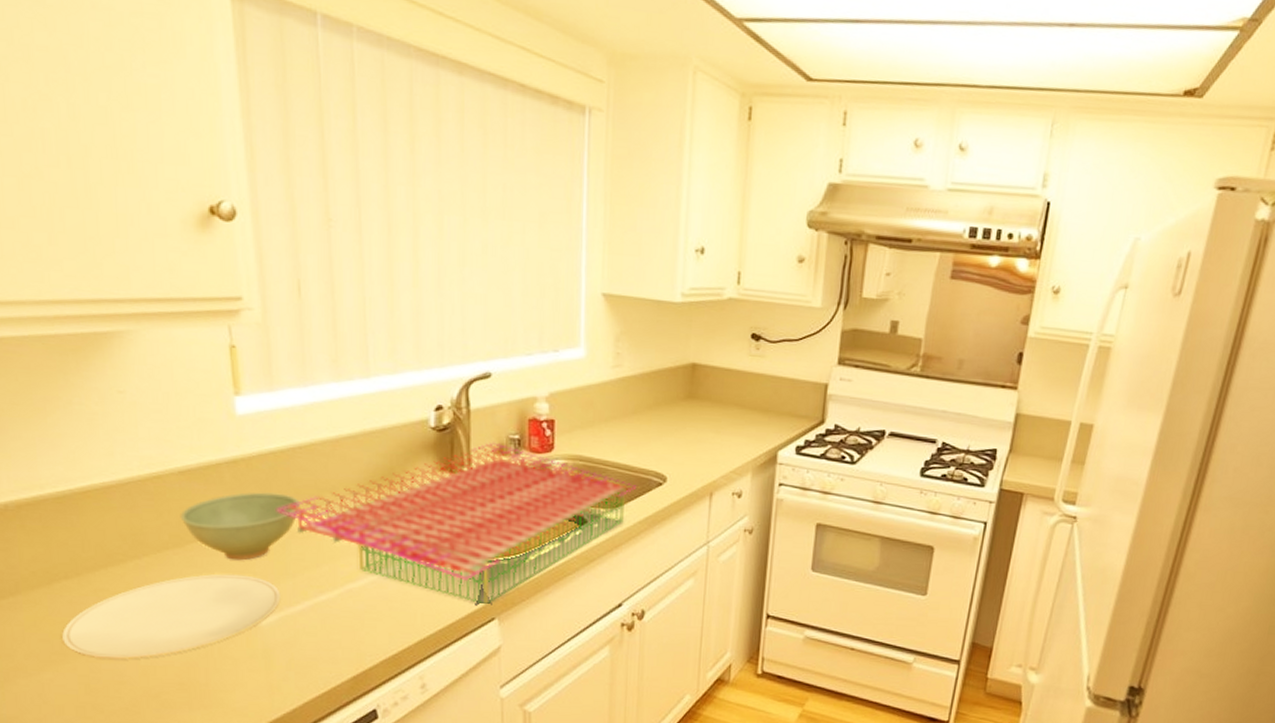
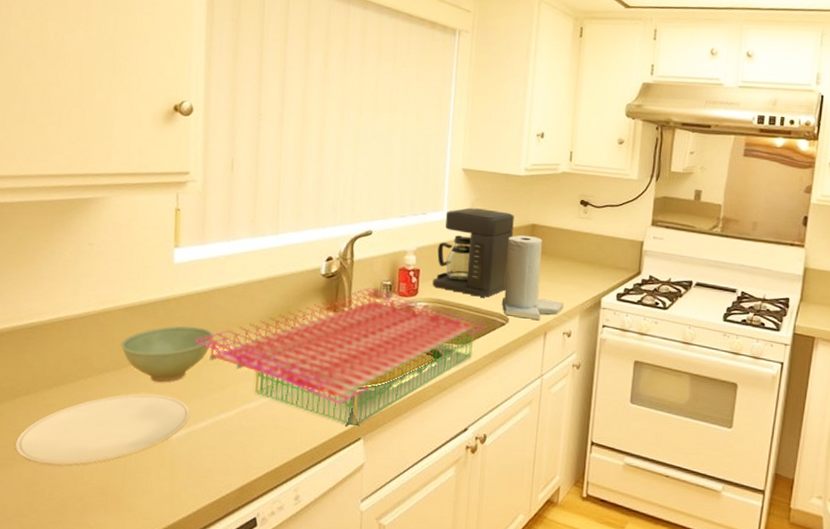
coffee maker: none [571,343,670,453] -> present [432,207,514,297]
paper towel: none [657,376,732,478] -> present [501,234,563,320]

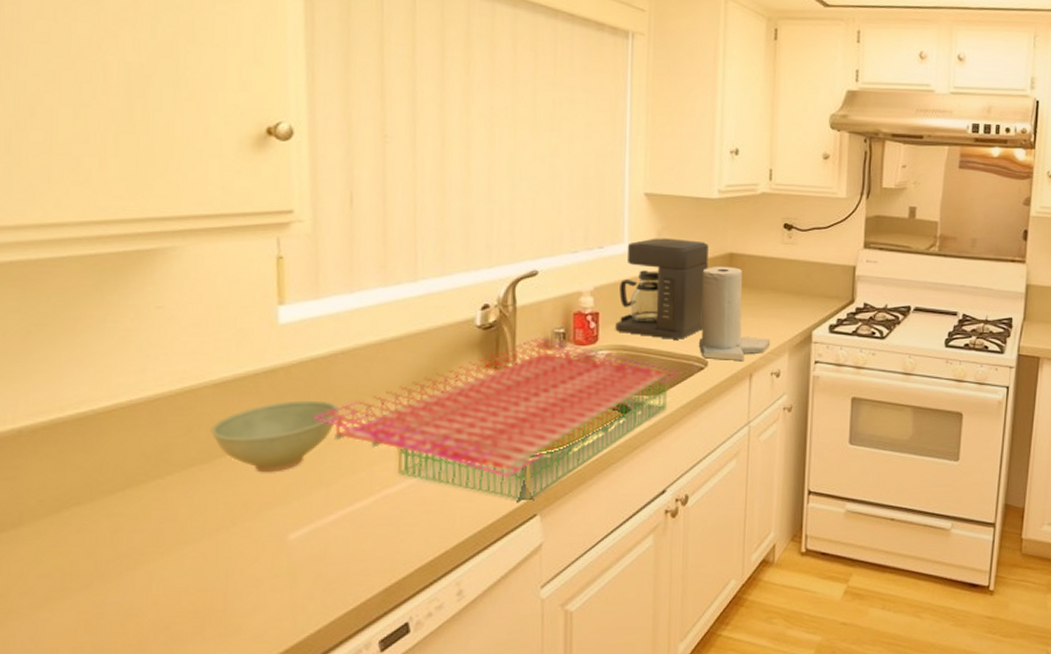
plate: present [15,393,190,466] -> none [66,487,312,591]

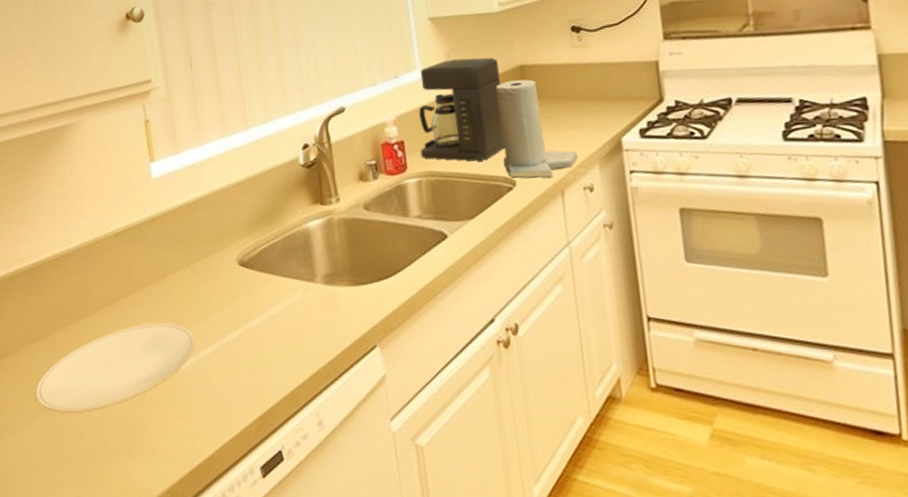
plate: none [66,487,312,591] -> present [36,323,195,413]
bowl: present [210,400,339,473] -> none [116,243,204,310]
dish rack: present [313,337,679,501] -> none [186,170,489,333]

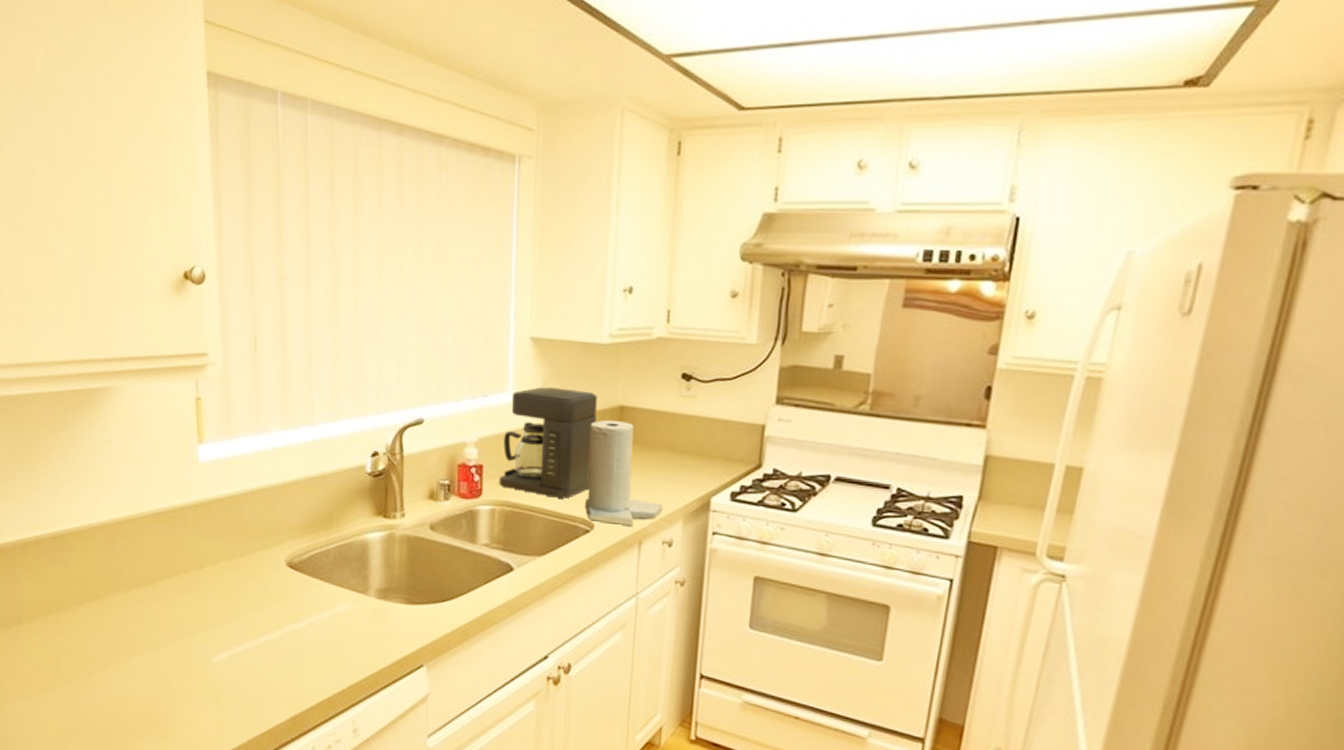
plate: present [36,323,195,413] -> none [52,611,231,689]

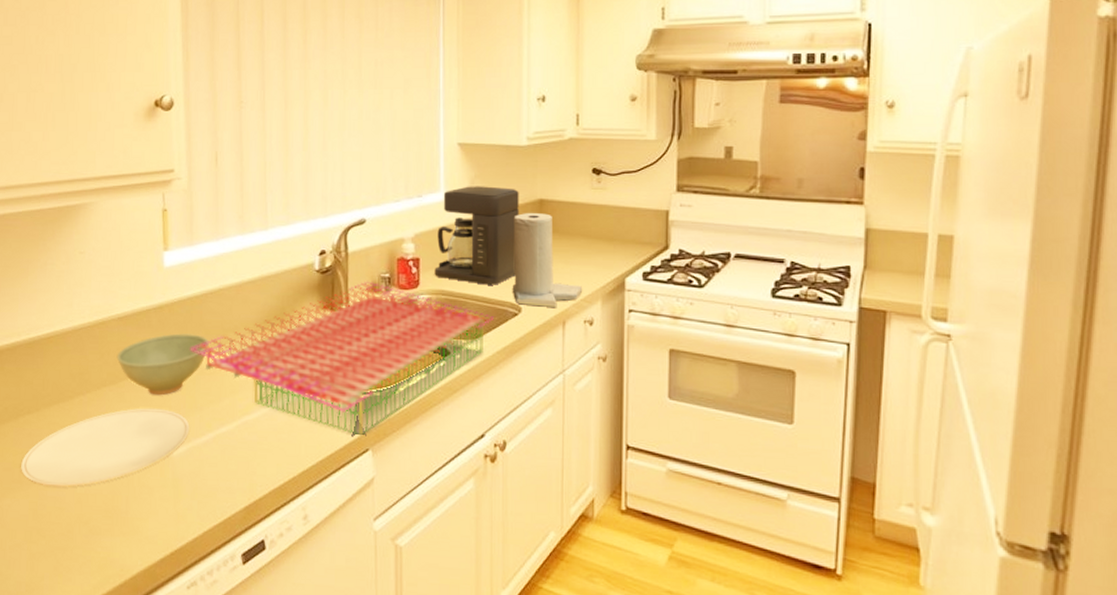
plate: none [52,611,231,689] -> present [21,408,190,488]
bowl: none [150,534,250,599] -> present [116,333,209,396]
dish rack: none [229,487,564,651] -> present [189,281,494,436]

